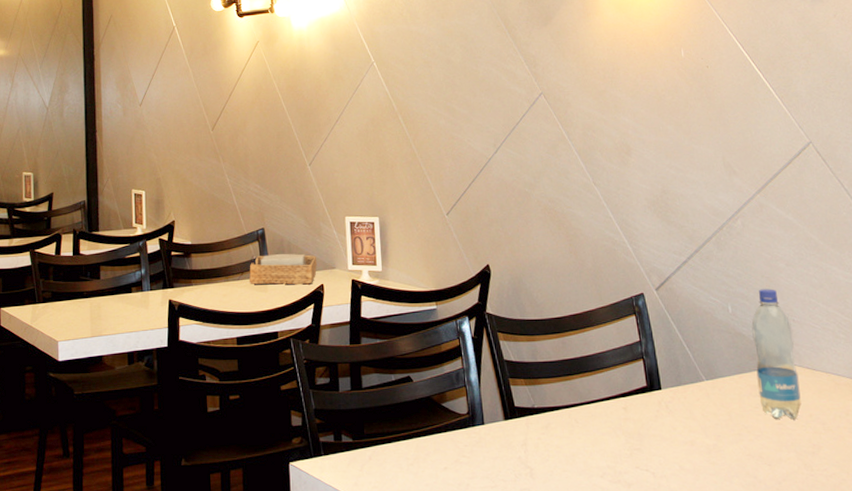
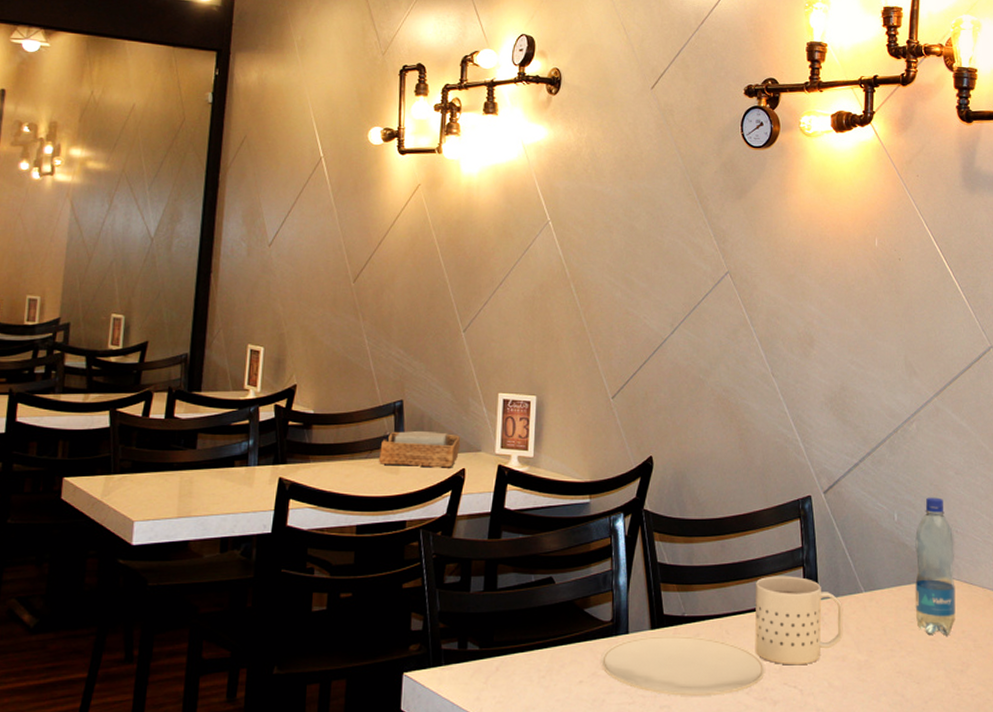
plate: none [461,424,617,480] -> present [600,634,766,696]
mug: none [599,368,689,451] -> present [755,576,843,665]

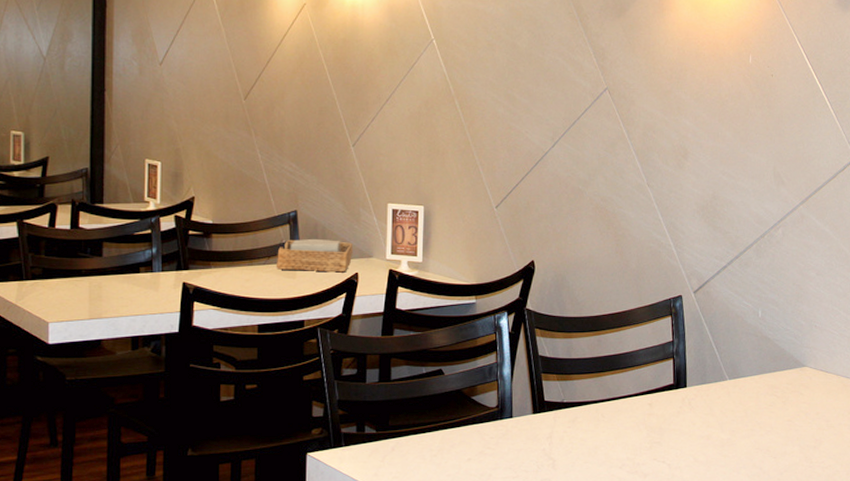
plate: present [600,634,766,696] -> none [486,418,638,471]
mug: present [755,576,843,665] -> none [628,366,709,444]
bottle: present [915,497,955,636] -> none [774,296,814,417]

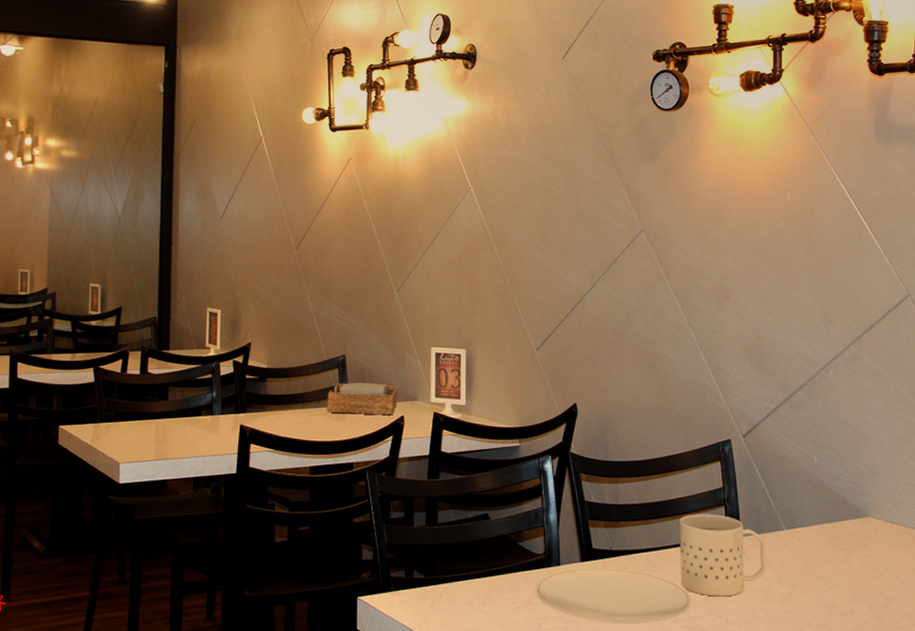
plate: none [486,418,638,471] -> present [535,566,692,623]
mug: none [628,366,709,444] -> present [680,514,766,597]

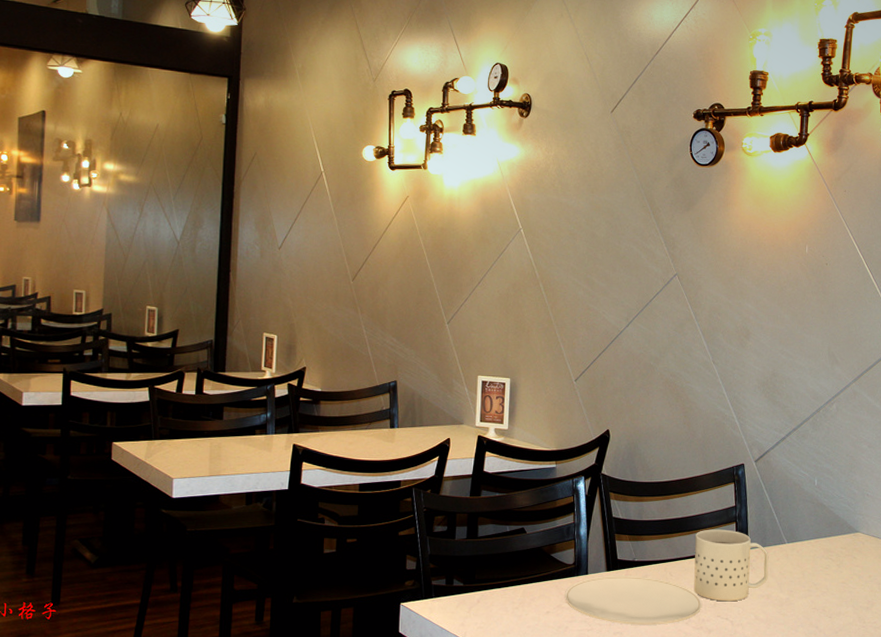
napkin holder: present [327,382,399,416] -> none [377,406,446,438]

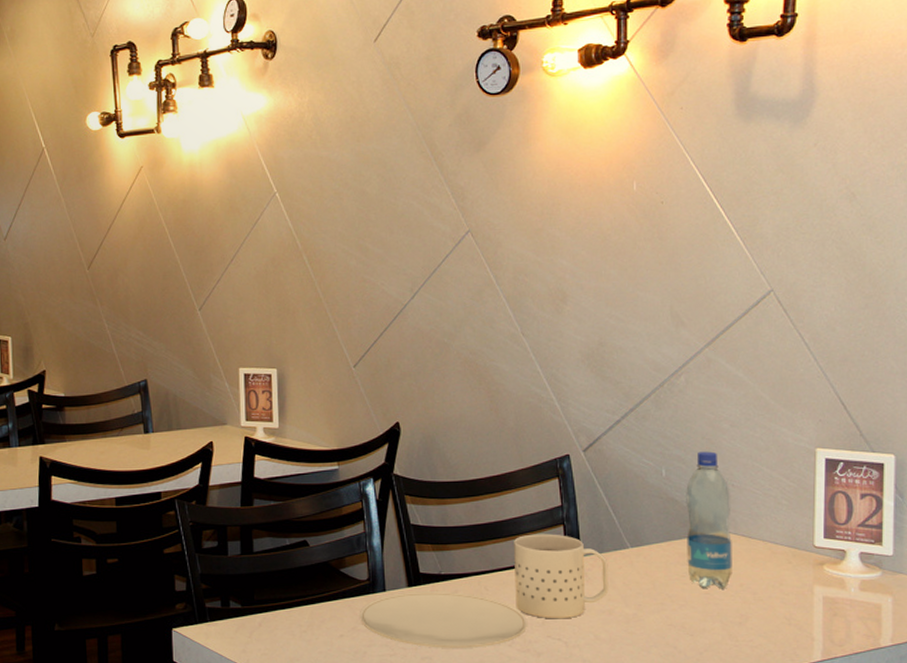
bottle: none [829,466,866,580] -> present [686,451,732,589]

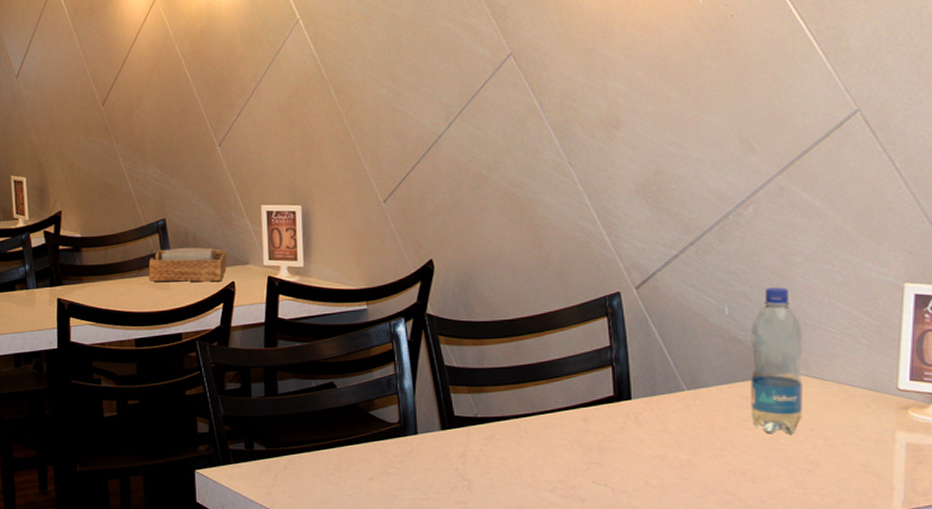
napkin holder: none [130,407,207,442] -> present [148,247,228,282]
plate: present [359,591,528,648] -> none [389,435,571,493]
mug: present [514,534,609,619] -> none [557,375,661,464]

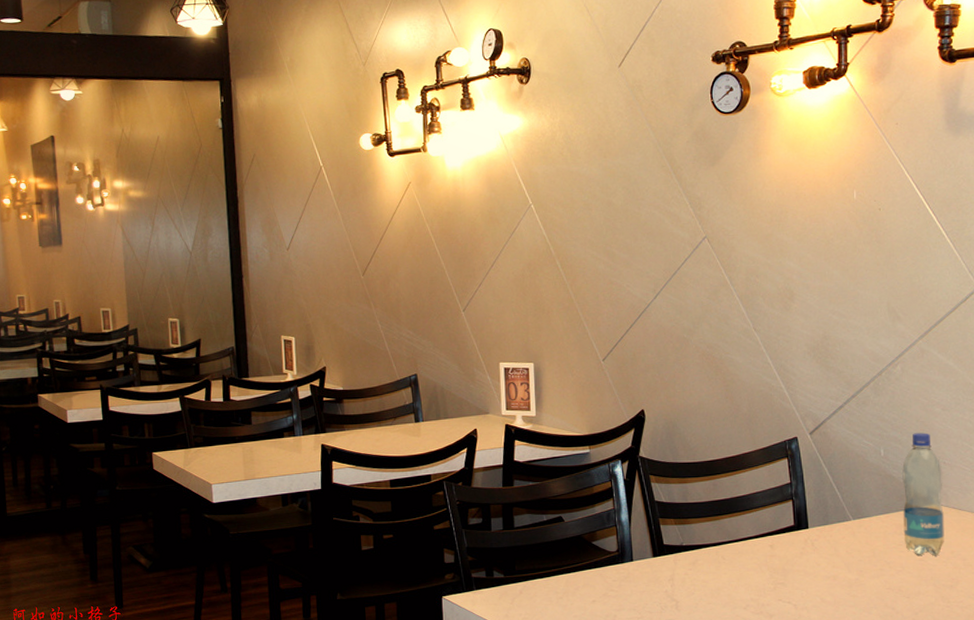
napkin holder: present [148,247,228,282] -> none [402,398,471,430]

